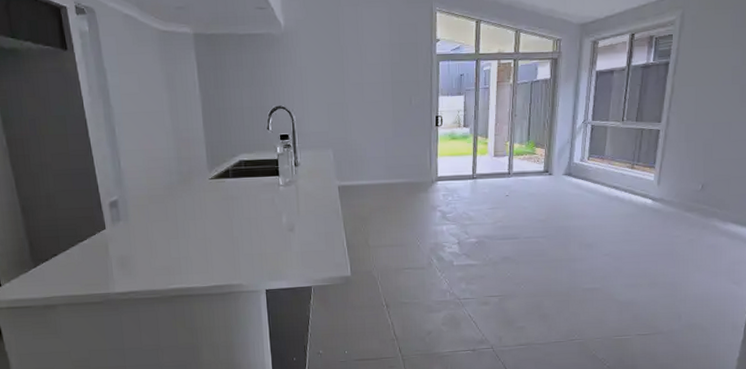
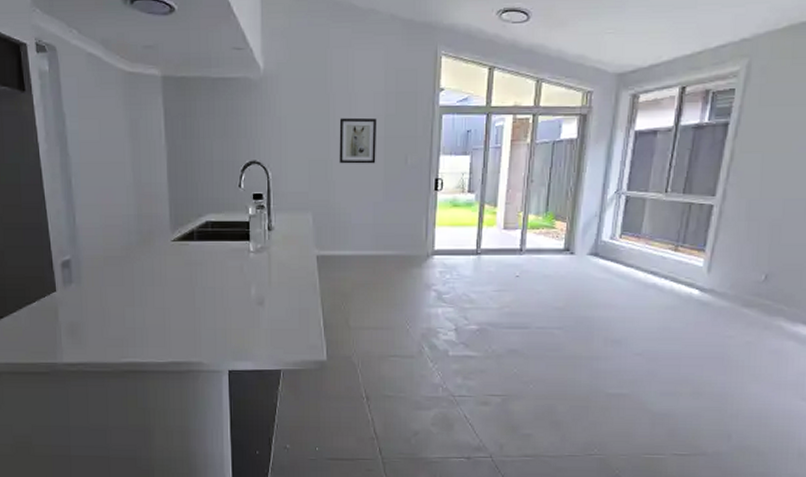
wall art: none [352,66,385,107] -> present [339,117,377,164]

